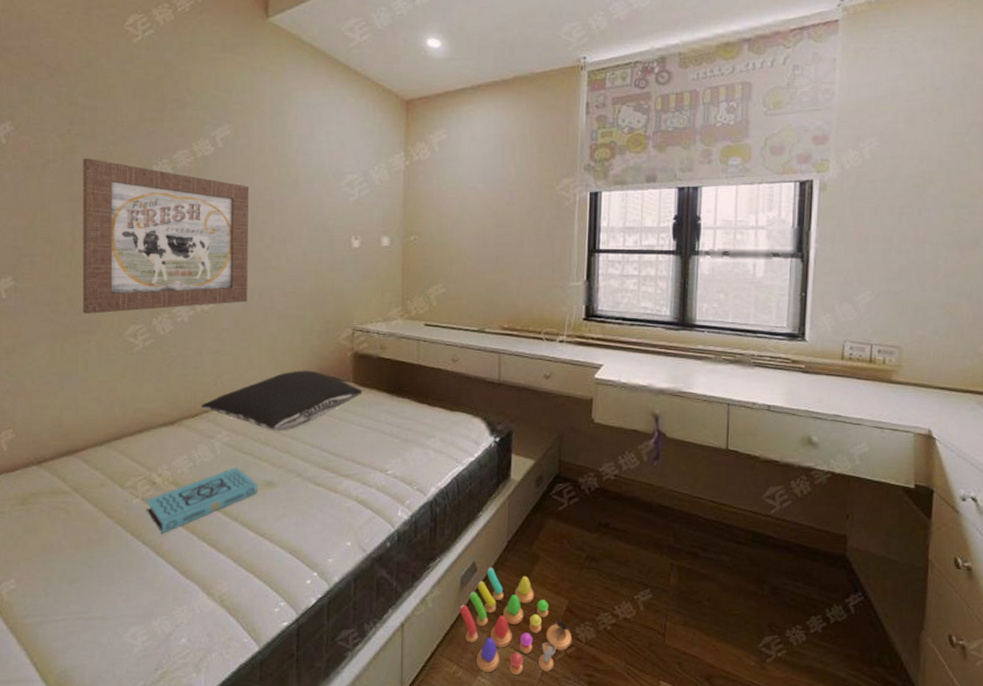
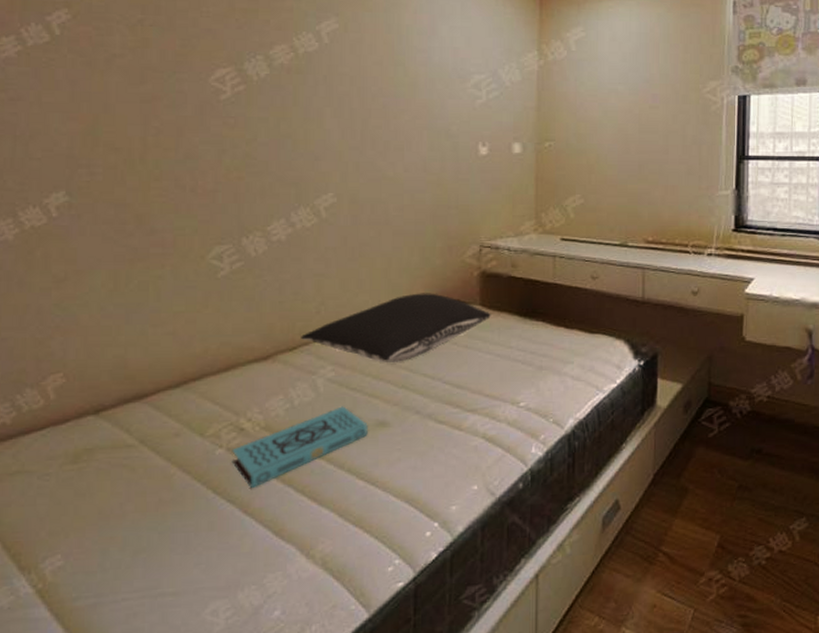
wall art: present [82,158,250,314] -> none [154,53,360,233]
stacking toy: present [459,567,572,675] -> none [601,504,725,623]

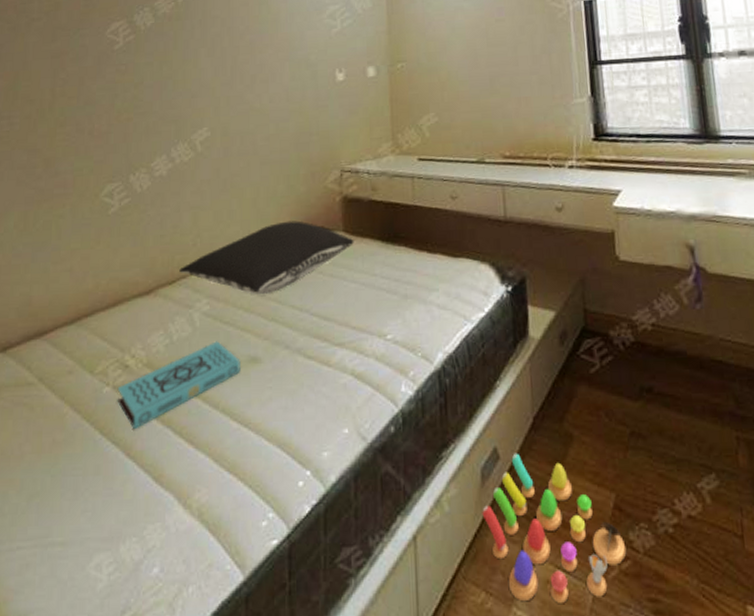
stacking toy: none [601,504,725,623] -> present [482,453,627,603]

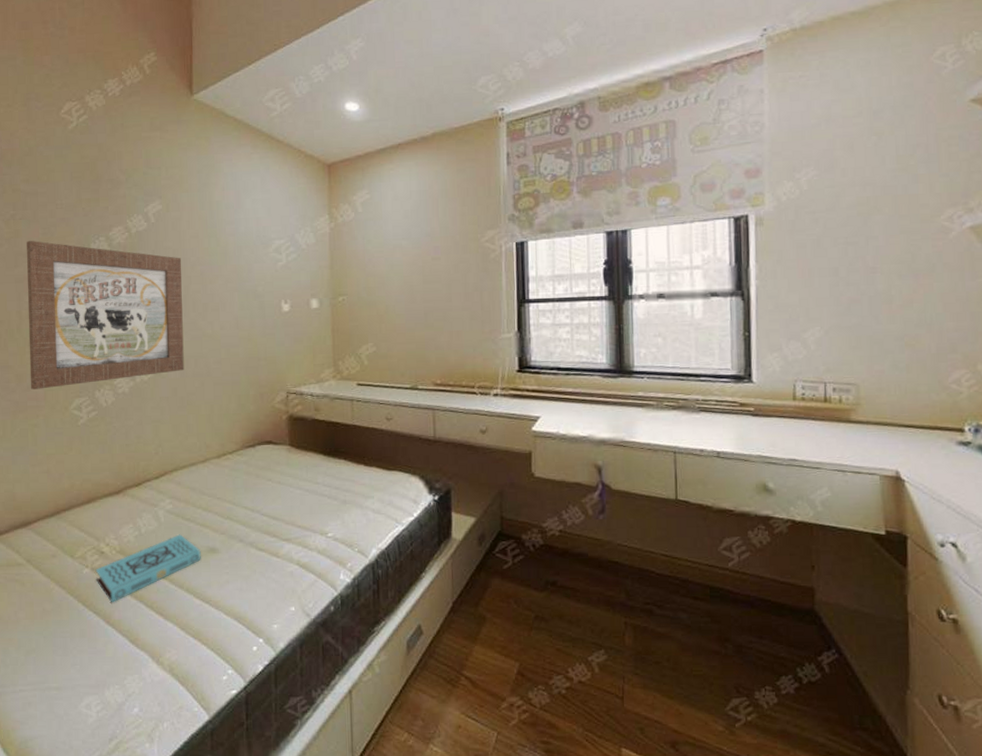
wall art: none [58,13,230,175] -> present [27,241,184,390]
pillow: present [179,220,354,294] -> none [144,435,299,496]
stacking toy: present [482,453,627,603] -> none [407,629,526,742]

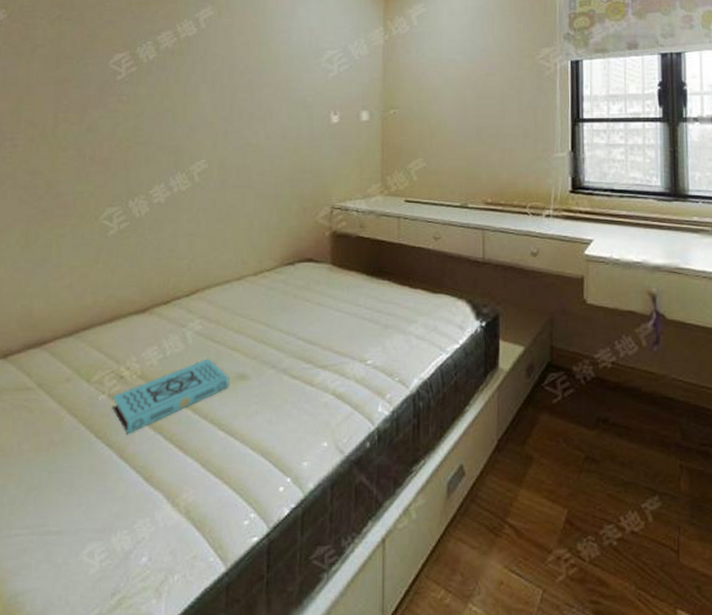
wall art: present [27,241,184,390] -> none [60,42,230,197]

